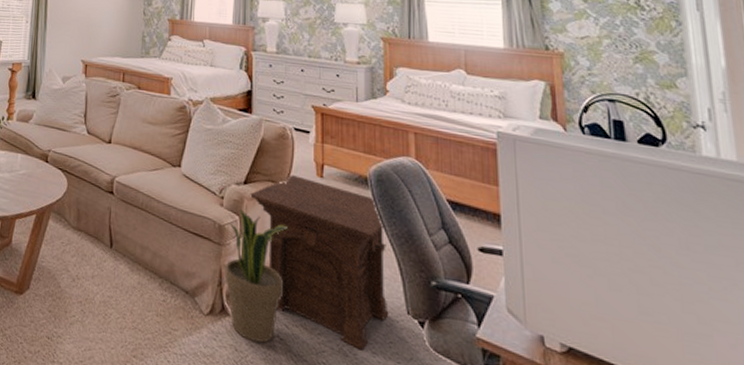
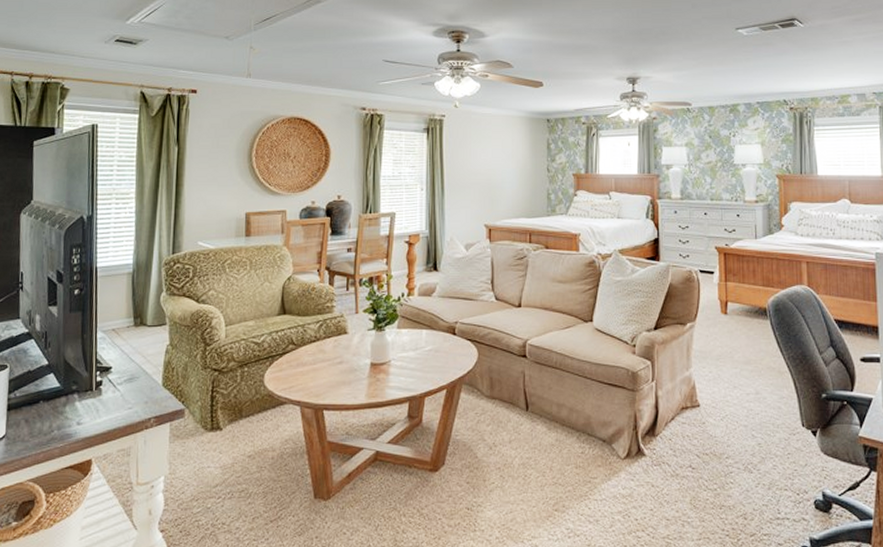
potted plant: present [224,209,289,343] -> none [639,354,697,475]
side table: present [250,175,389,351] -> none [660,315,787,465]

